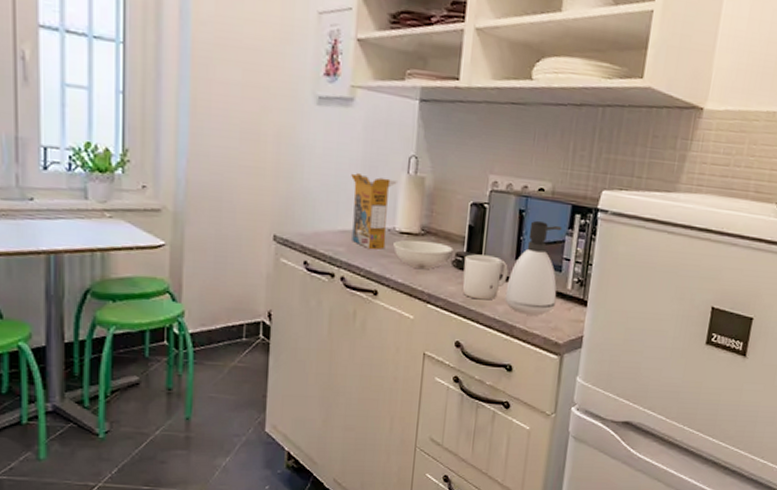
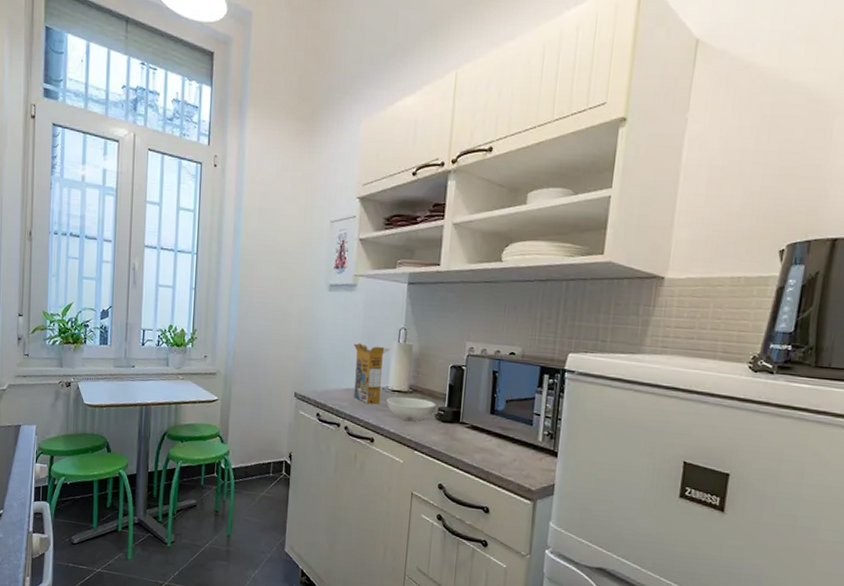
mug: present [462,254,508,300] -> none [444,409,484,449]
soap dispenser: present [504,220,563,316] -> none [481,380,532,464]

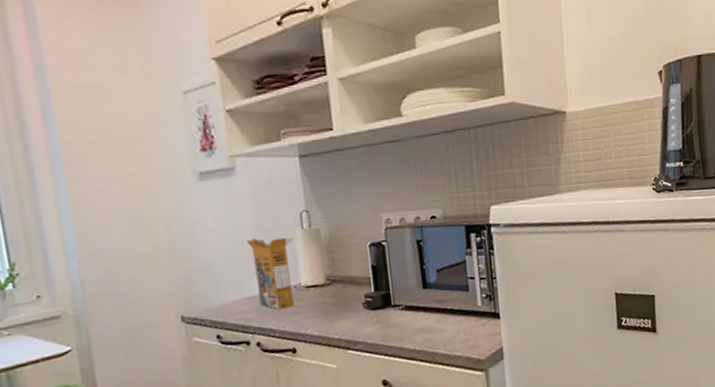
bowl: present [387,396,436,422] -> none [302,288,362,319]

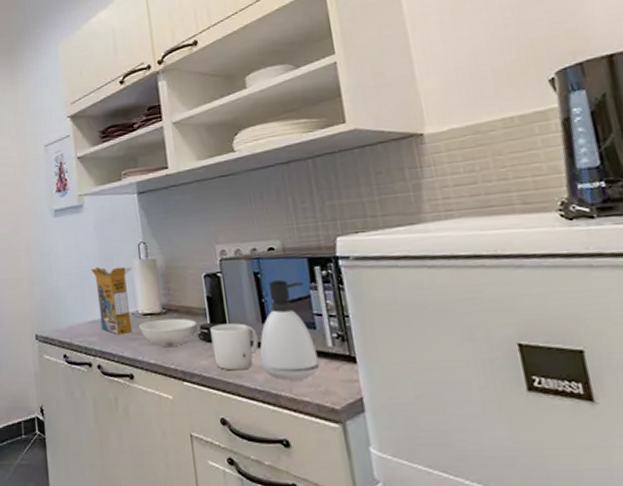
bowl: none [302,288,362,319] -> present [139,318,198,348]
mug: none [374,289,419,336] -> present [210,323,259,371]
soap dispenser: none [419,247,470,340] -> present [259,279,320,381]

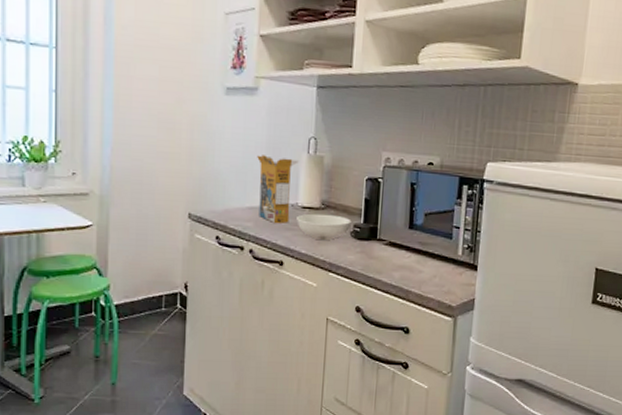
mug: present [210,323,259,371] -> none [360,225,403,267]
soap dispenser: present [259,279,320,381] -> none [400,192,452,281]

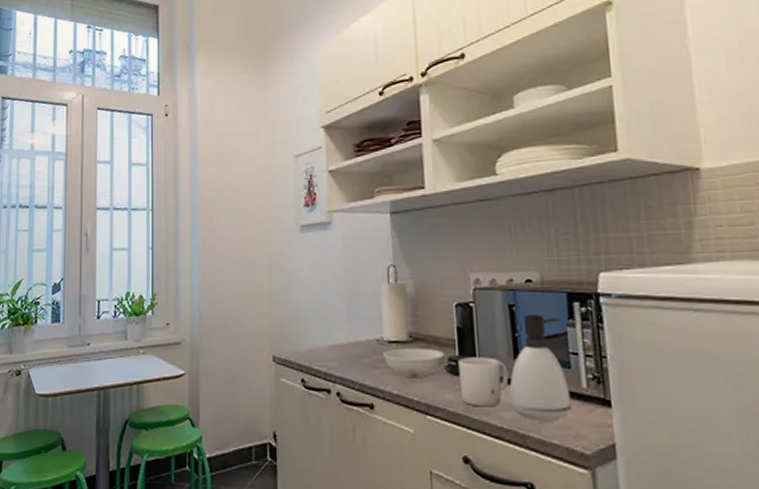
cereal box: present [257,155,299,224] -> none [336,289,379,362]
mug: none [360,225,403,267] -> present [458,357,509,407]
soap dispenser: none [400,192,452,281] -> present [509,313,572,422]

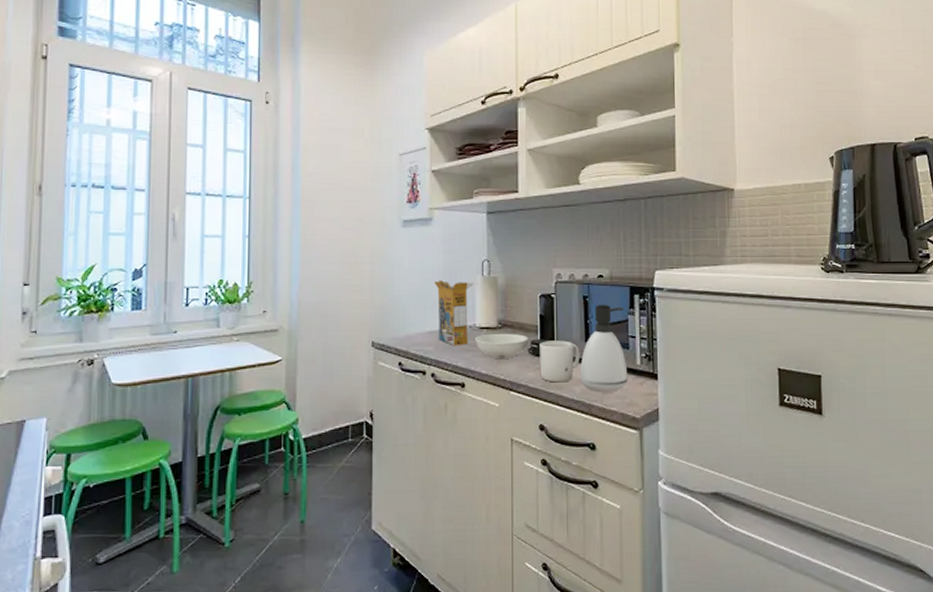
cereal box: none [336,289,379,362] -> present [434,280,474,346]

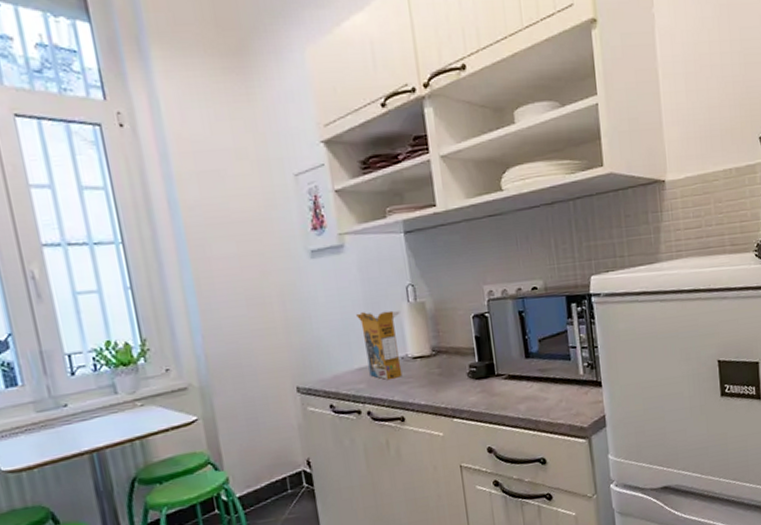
bowl: present [475,333,528,360] -> none [409,359,466,388]
mug: present [540,340,580,383] -> none [478,359,522,404]
soap dispenser: present [580,304,628,393] -> none [522,317,573,408]

